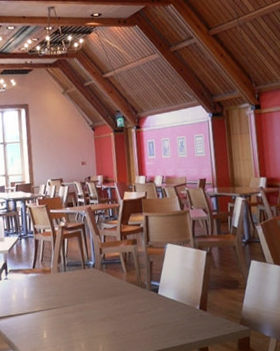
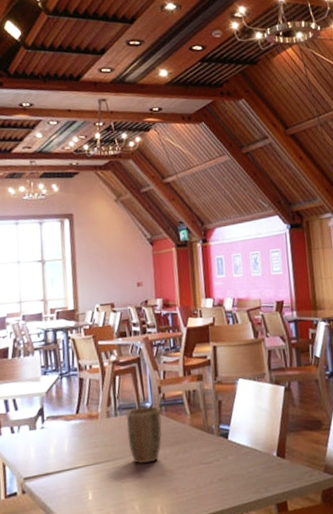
plant pot: none [73,264,104,311] -> present [126,406,163,464]

